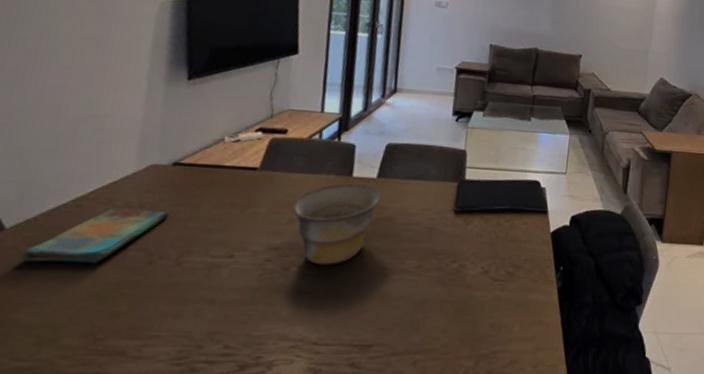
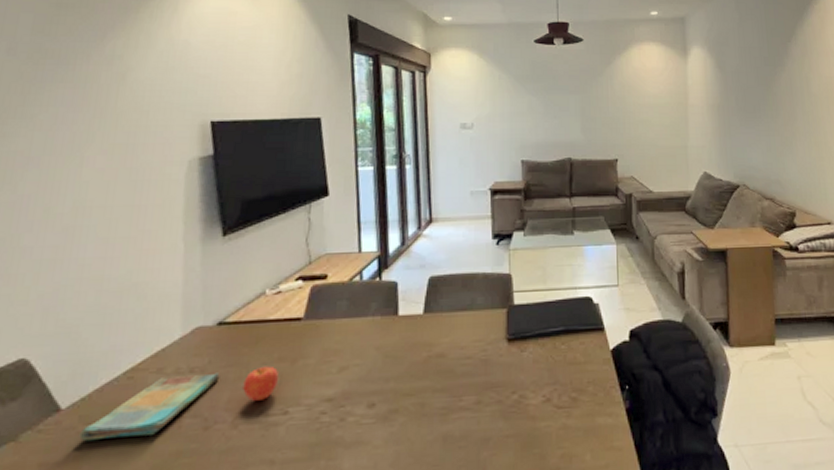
fruit: none [191,209,229,242] -> present [243,366,280,401]
bowl: present [292,183,382,266] -> none [342,321,430,412]

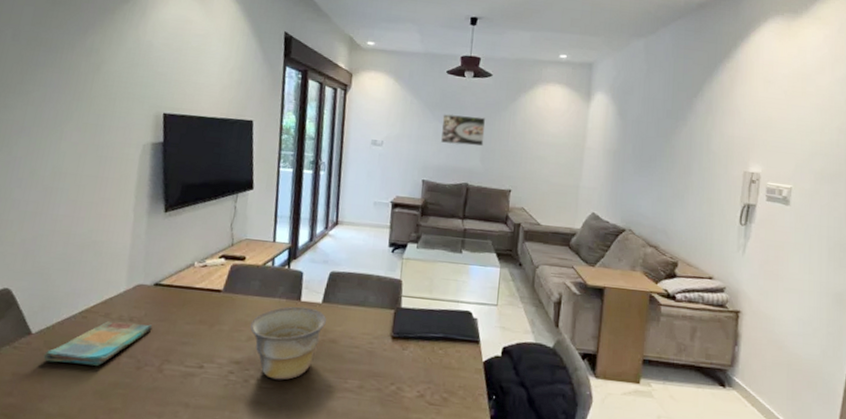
fruit: present [243,366,280,401] -> none [169,325,199,353]
bowl: none [342,321,430,412] -> present [250,306,326,381]
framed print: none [535,85,583,118] -> present [441,114,486,147]

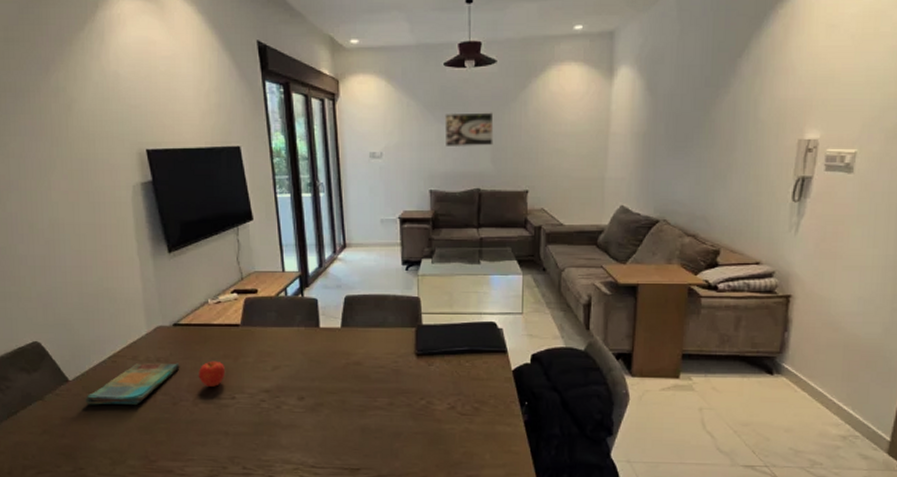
fruit: none [169,325,199,353] -> present [198,361,226,387]
bowl: present [250,306,326,381] -> none [274,333,347,404]

